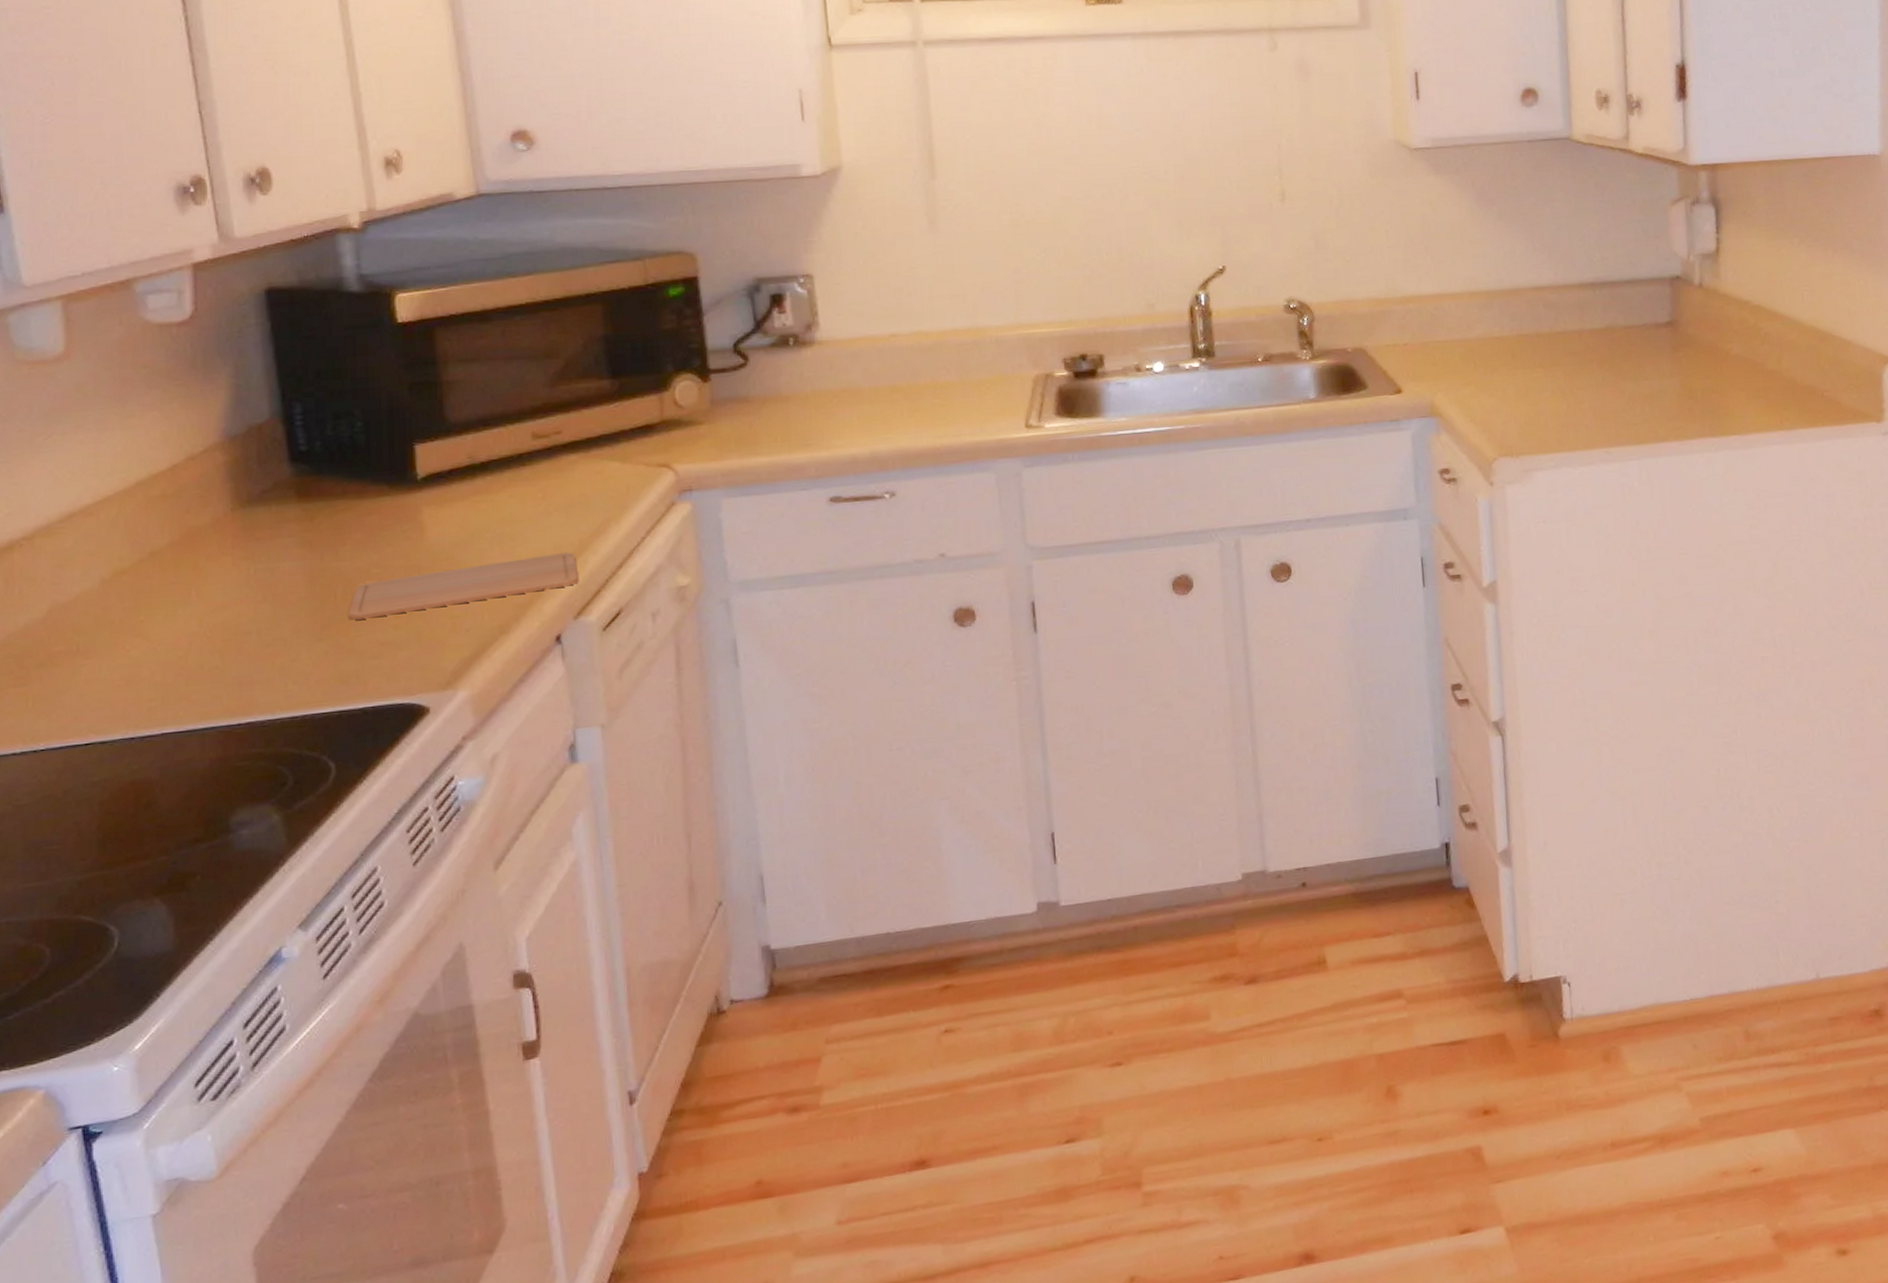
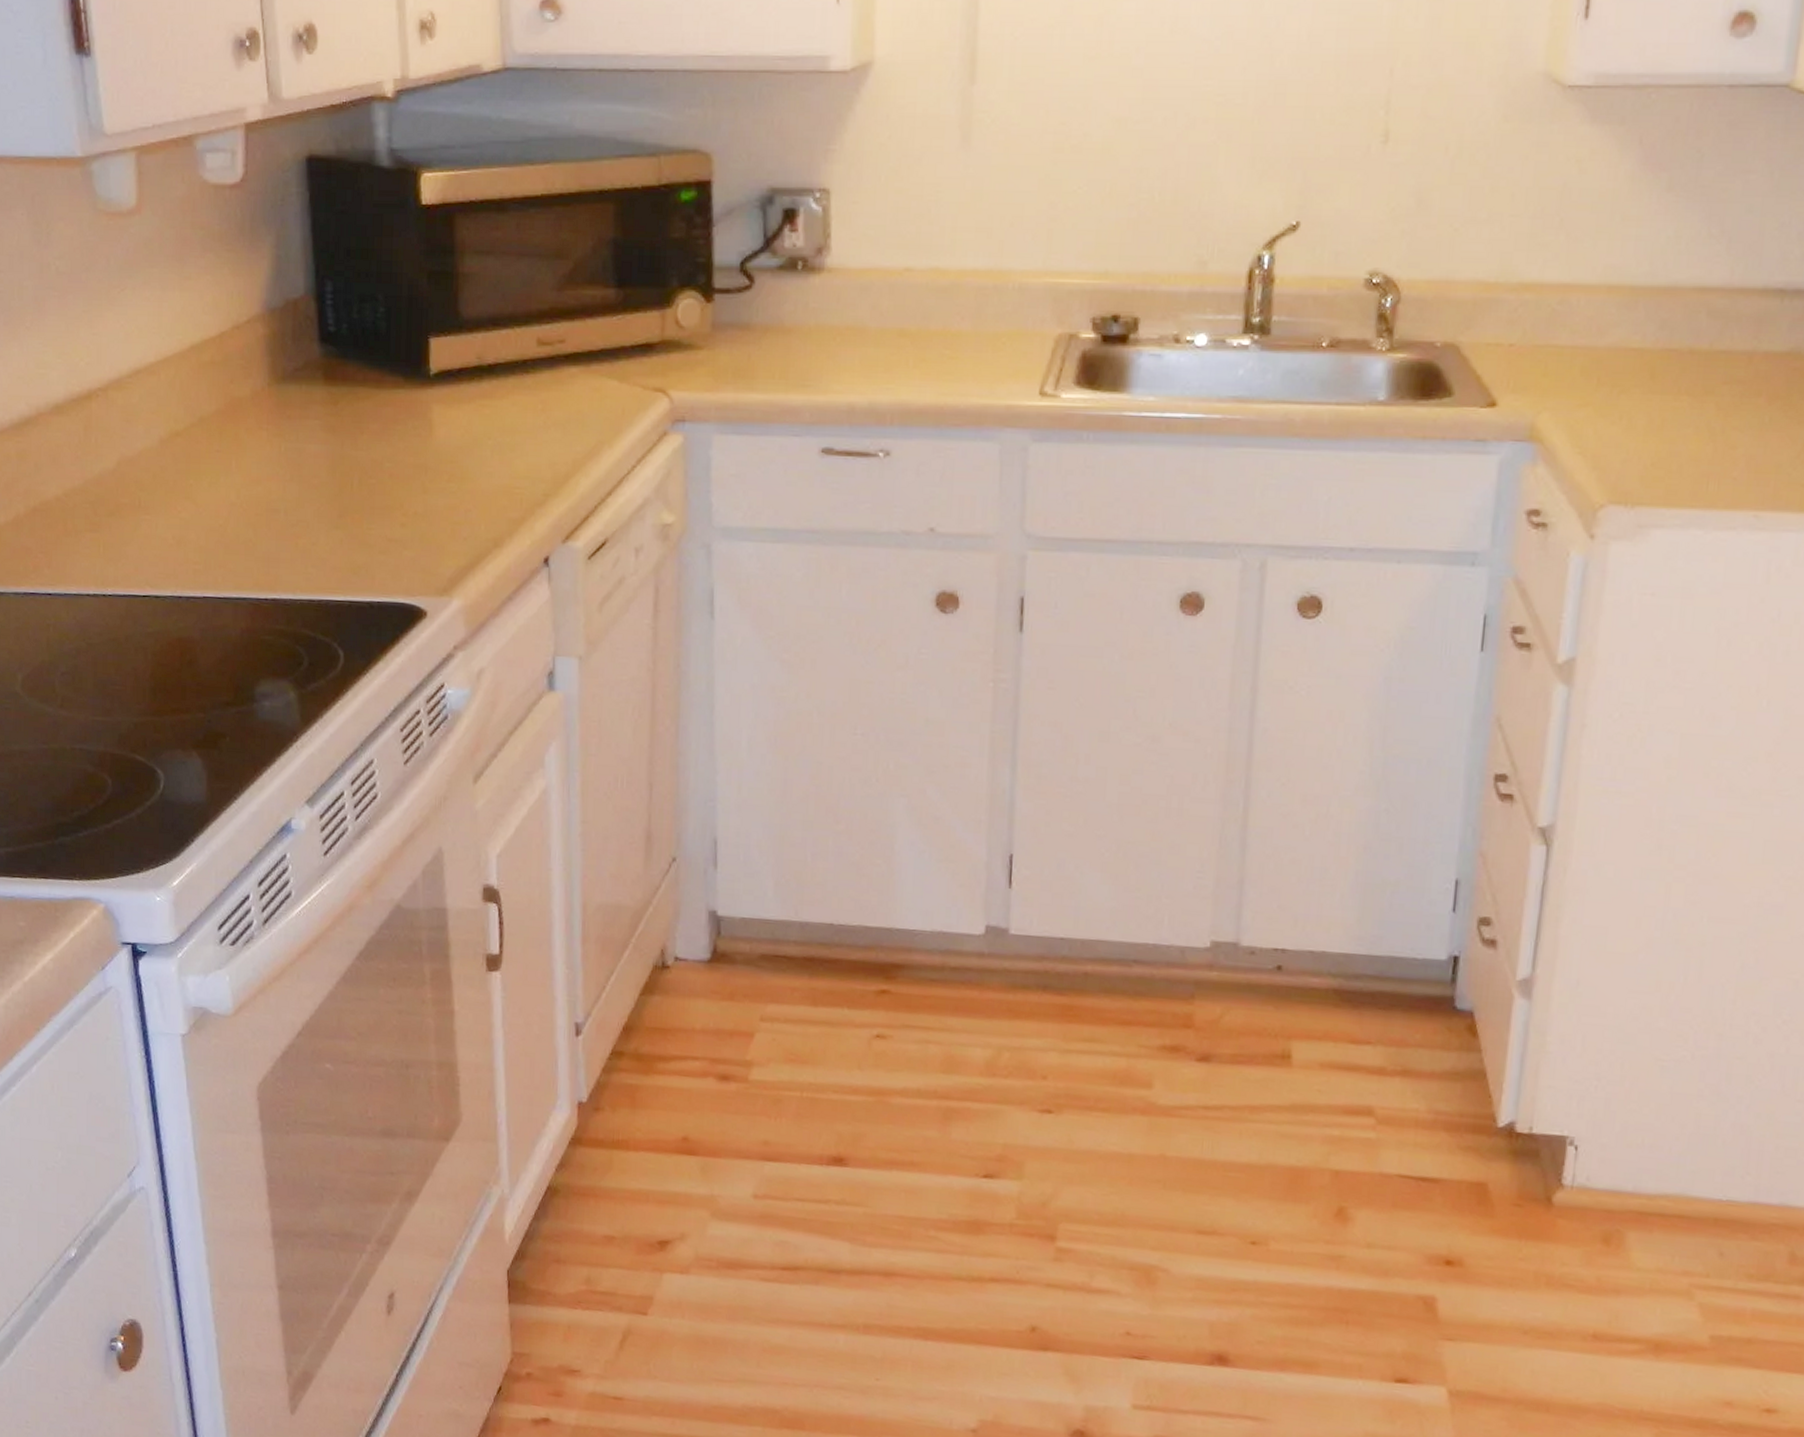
chopping board: present [348,552,579,620] -> none [362,471,570,513]

